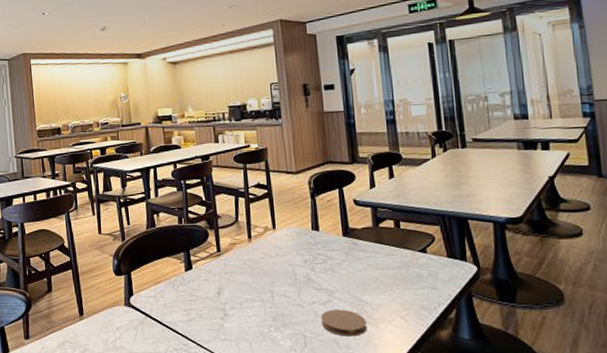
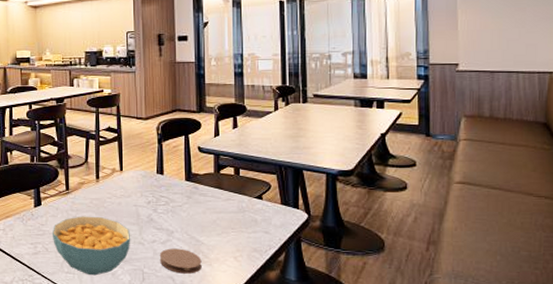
cereal bowl: none [205,278,289,342] -> present [52,216,131,276]

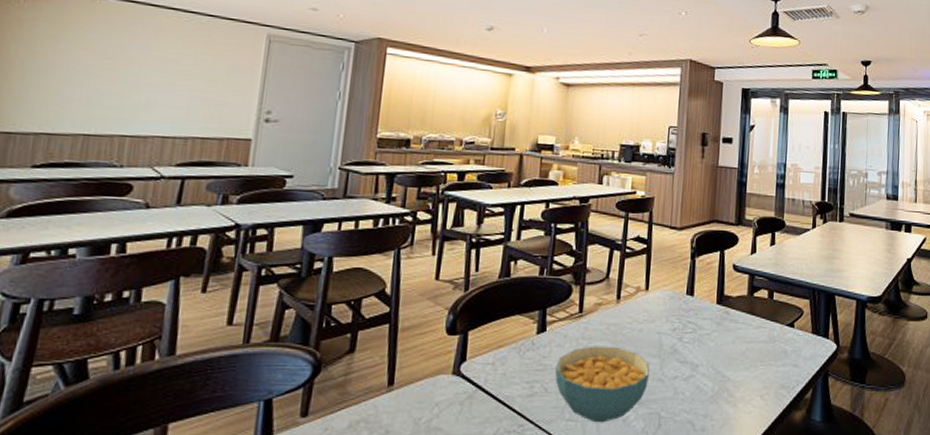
coaster: present [159,248,202,274] -> none [679,386,726,417]

